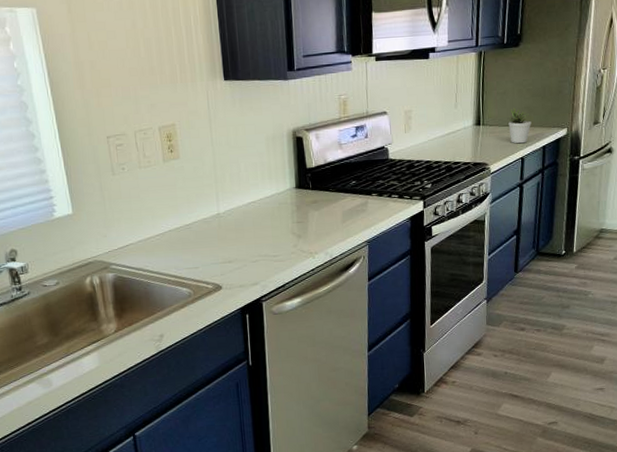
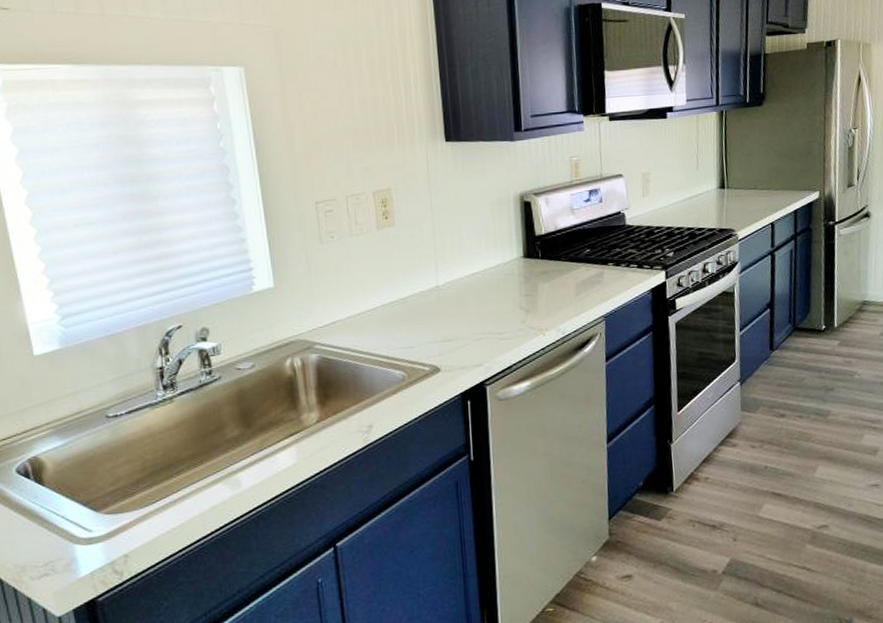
potted plant: present [508,108,532,144] -> none [755,170,780,208]

